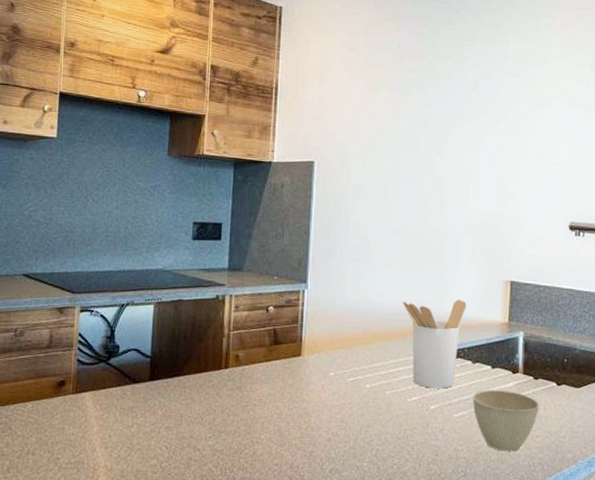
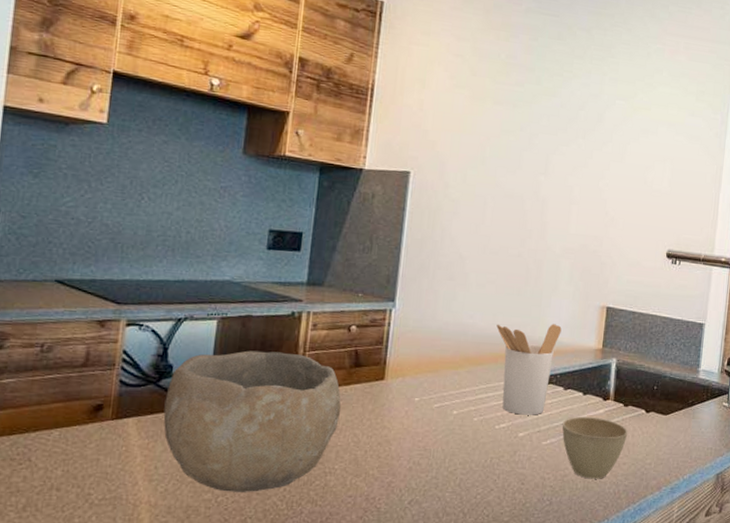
bowl: none [114,331,264,459] -> present [163,350,342,492]

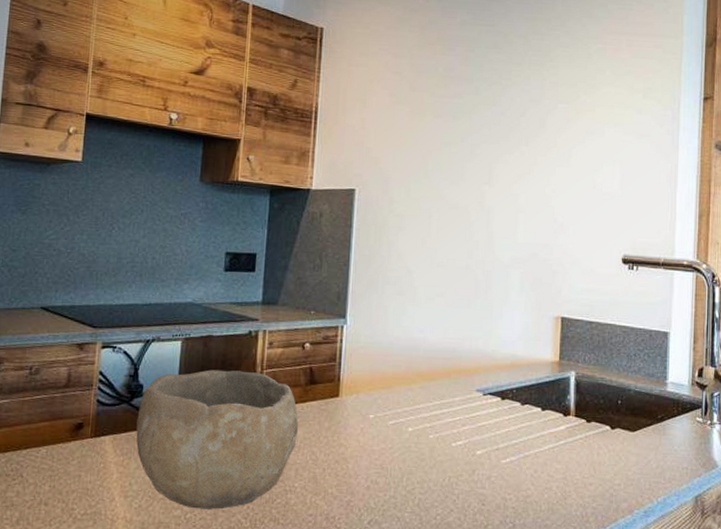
utensil holder: present [496,324,562,415] -> none [448,336,515,432]
cup: present [562,416,628,479] -> none [521,433,593,501]

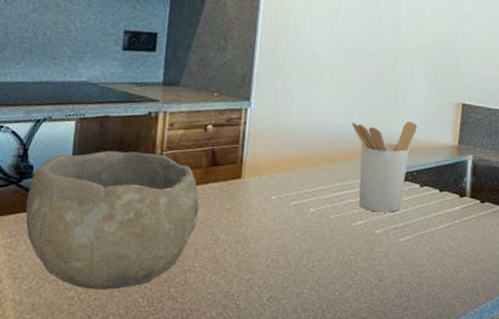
utensil holder: none [448,336,515,432] -> present [352,121,417,213]

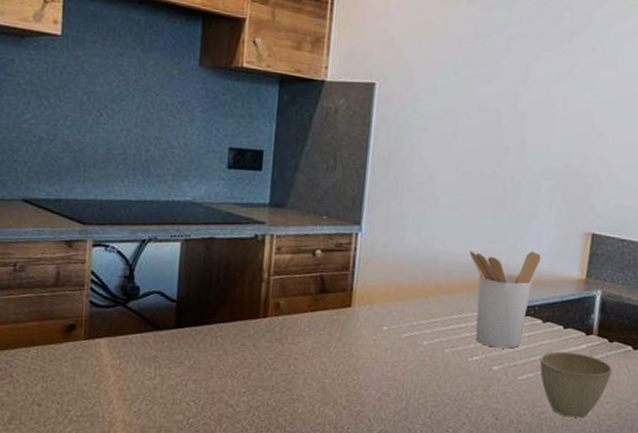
bowl: present [25,150,200,290] -> none [133,273,308,416]
cup: none [418,213,485,275] -> present [539,351,613,418]

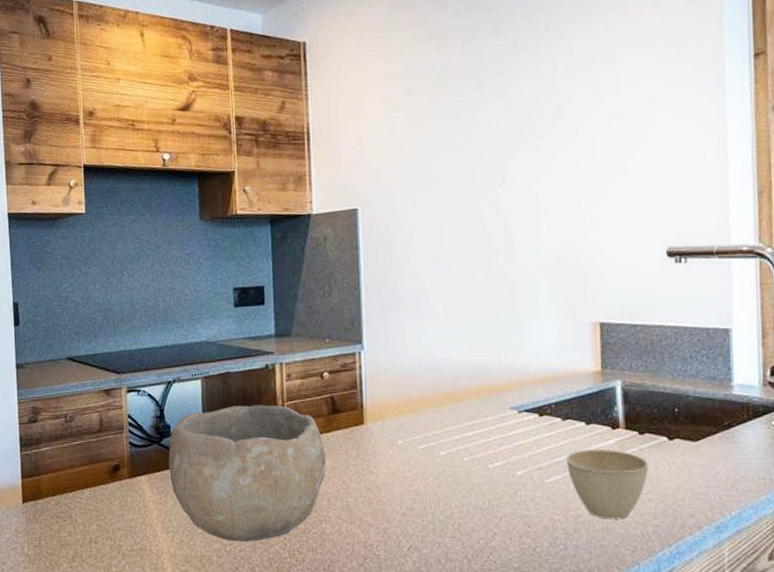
bowl: none [133,273,308,416] -> present [168,405,326,542]
utensil holder: present [470,250,541,349] -> none [474,348,549,451]

